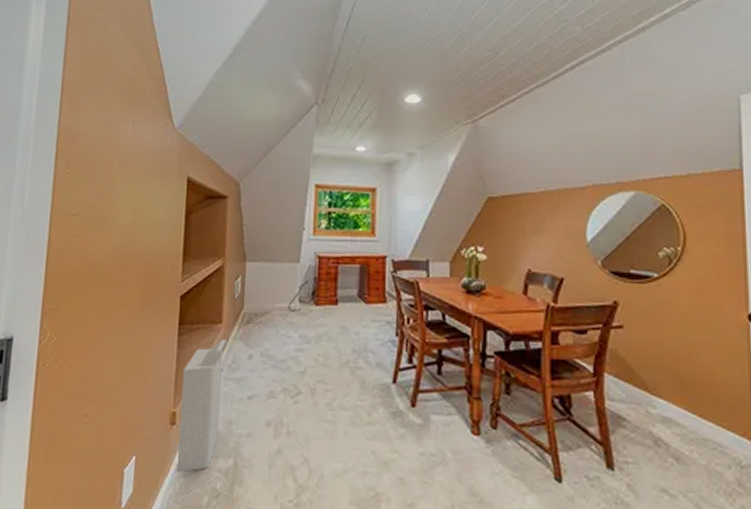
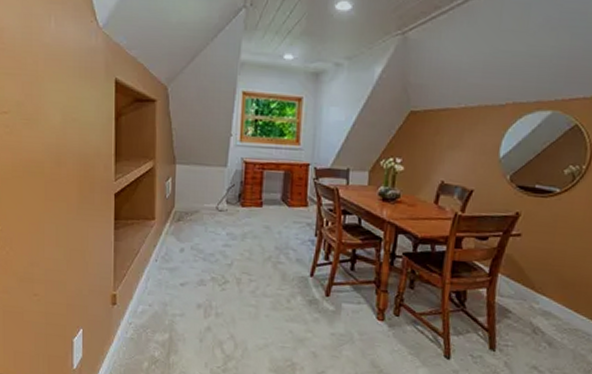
air purifier: present [176,339,226,473] -> none [119,234,159,343]

